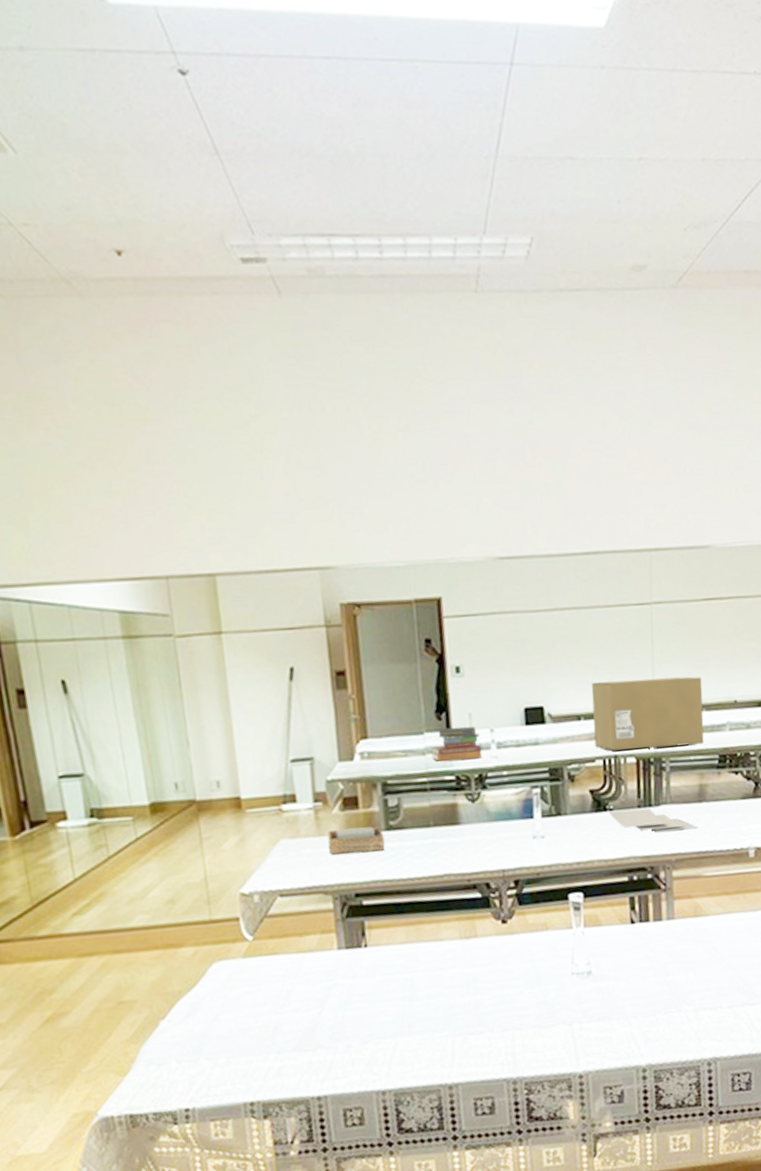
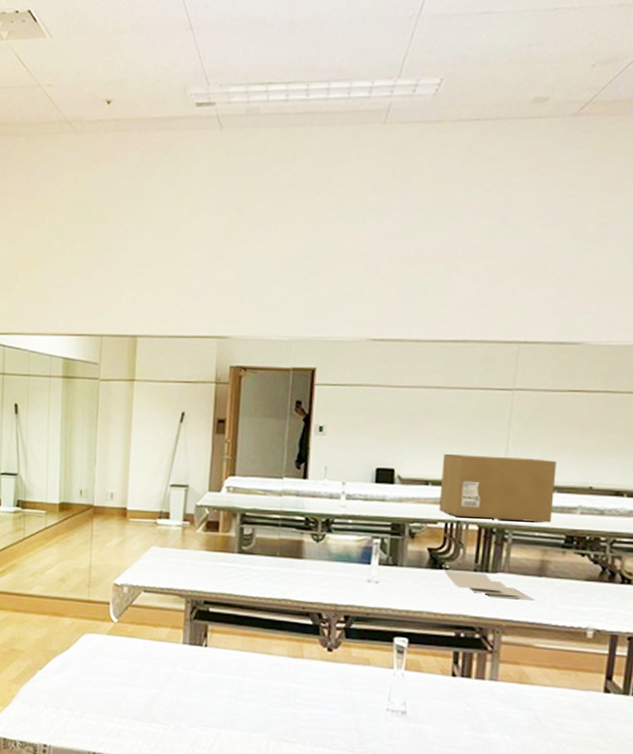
napkin holder: present [327,826,385,856] -> none [189,546,236,571]
books: present [430,726,482,762] -> none [287,476,332,506]

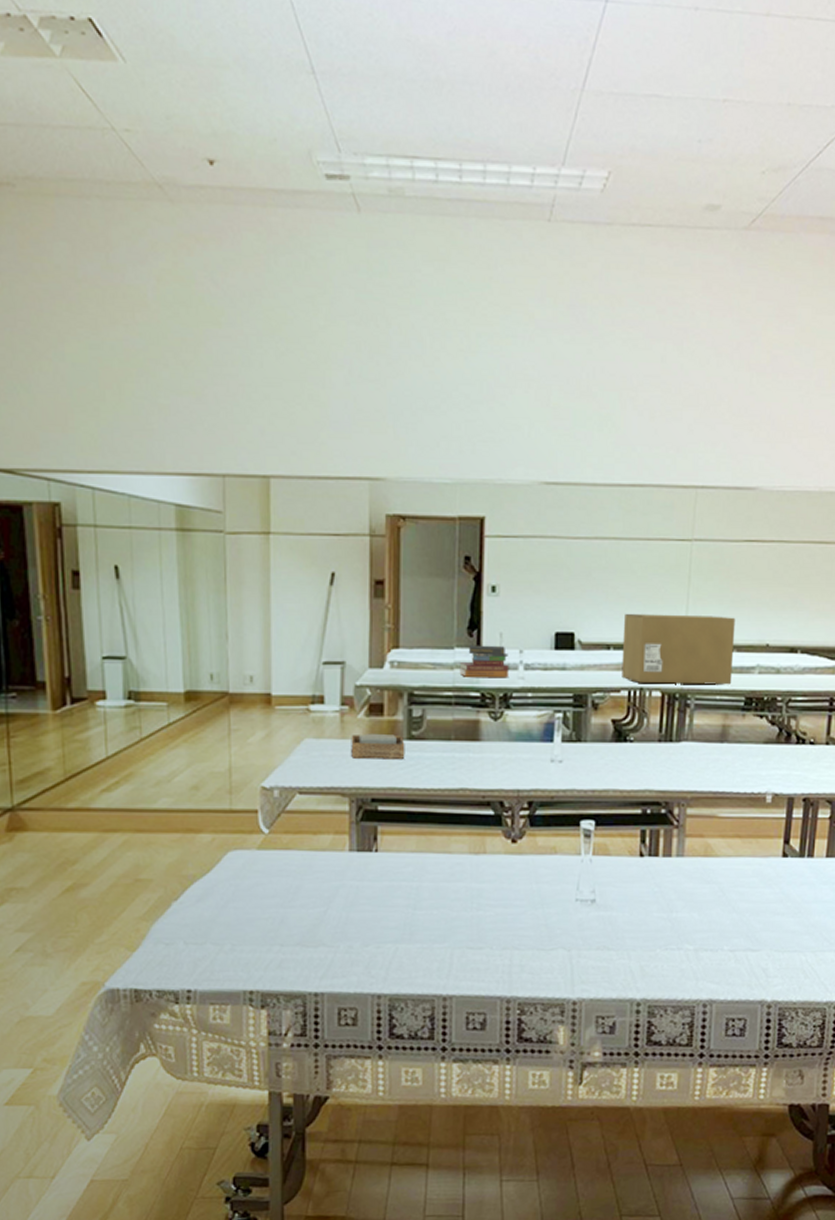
napkin holder: none [189,546,236,571] -> present [351,733,405,760]
books: none [287,476,332,506] -> present [459,645,509,678]
papers: present [445,570,534,601] -> none [629,742,717,769]

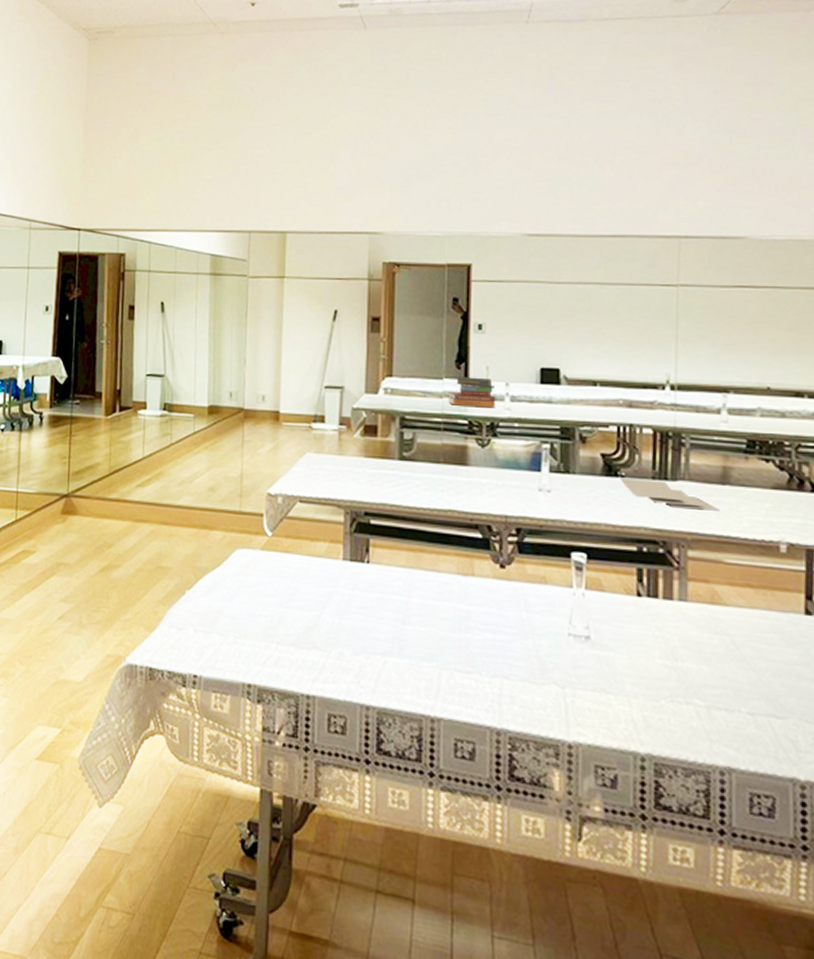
napkin holder: present [351,733,405,760] -> none [347,452,397,479]
box: present [622,614,736,685] -> none [609,353,731,426]
papers: none [629,742,717,769] -> present [621,477,719,511]

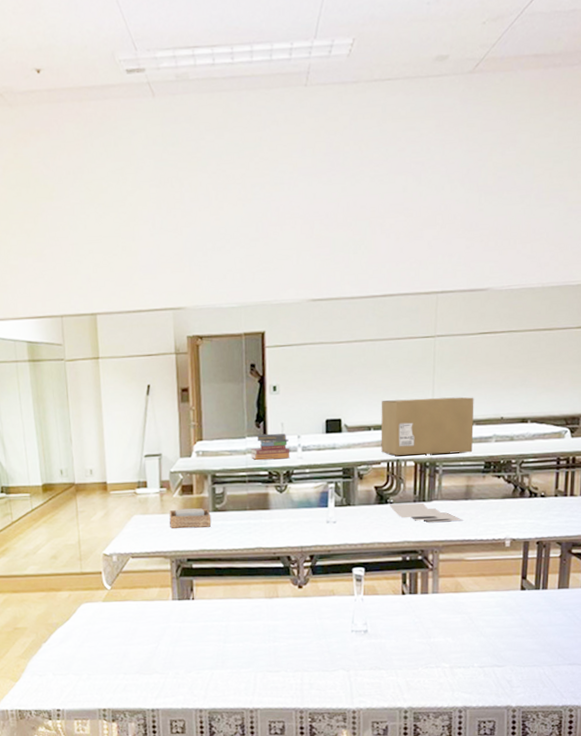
napkin holder: none [347,452,397,479] -> present [169,508,212,529]
box: none [609,353,731,426] -> present [381,397,474,456]

